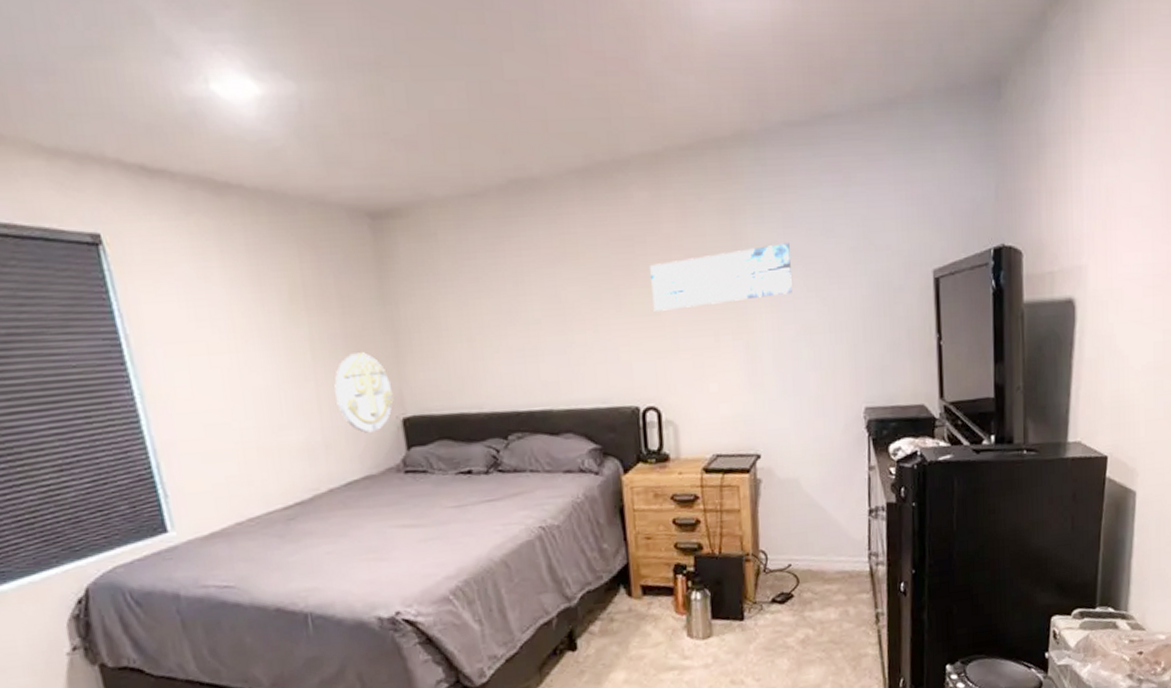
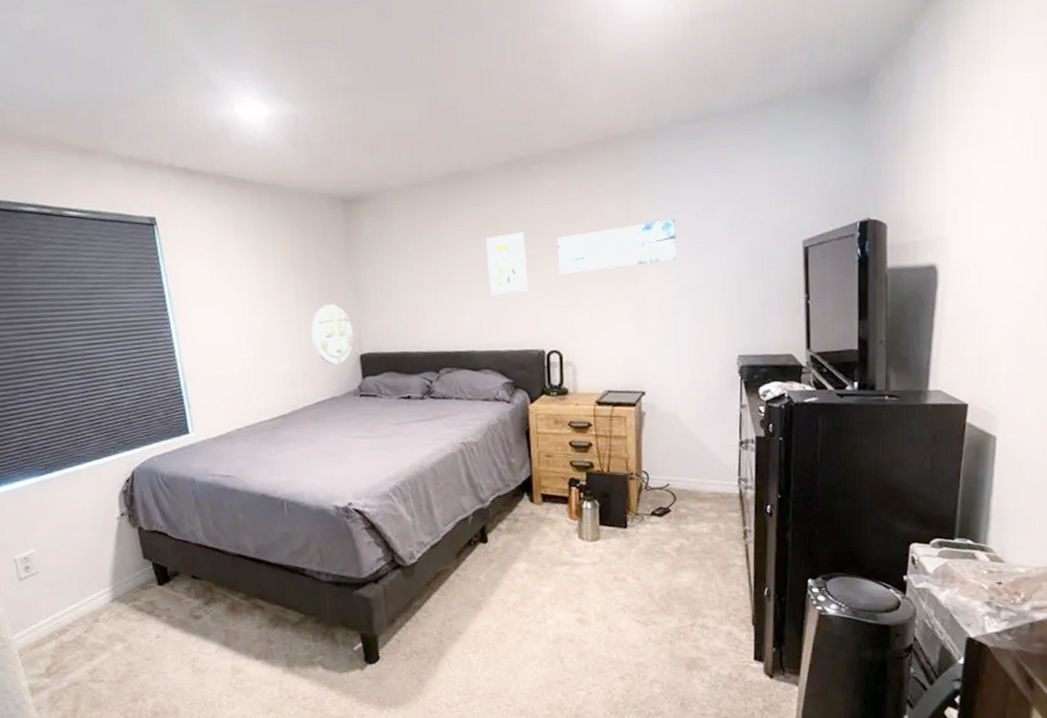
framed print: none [560,257,616,338] -> present [485,231,528,295]

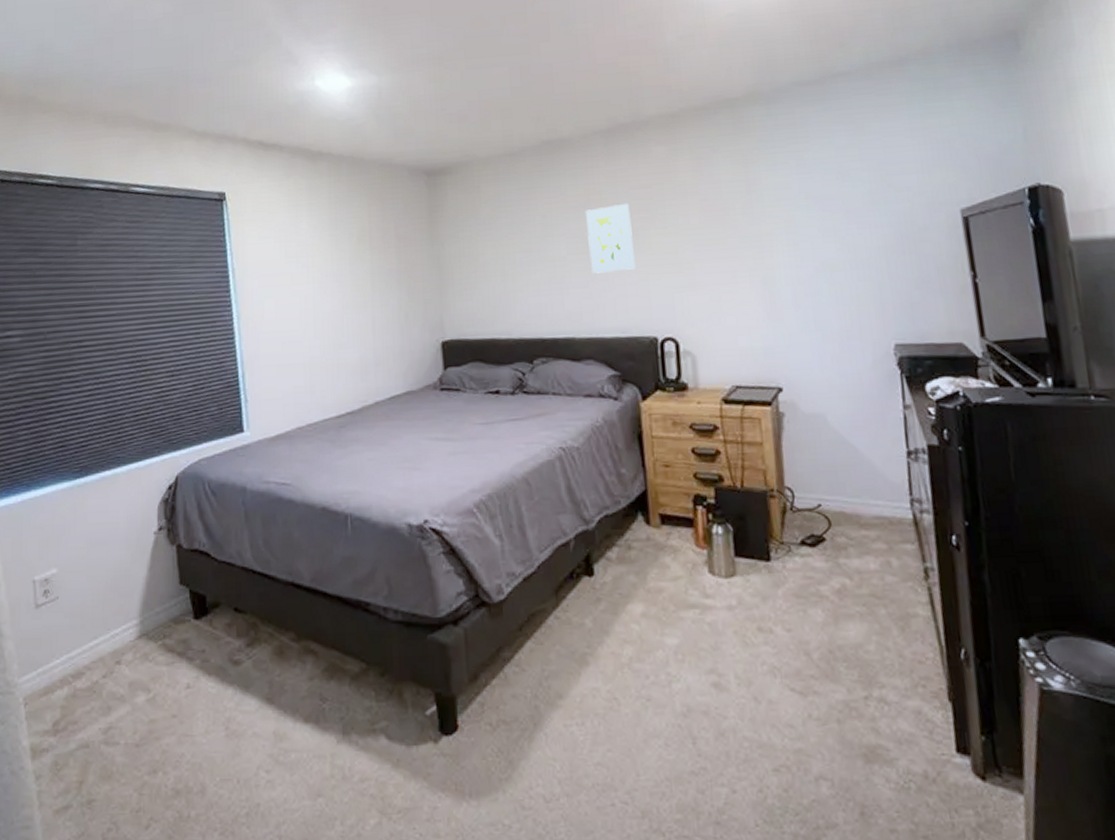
wall decoration: present [311,304,355,365] -> none [387,284,437,353]
wall art: present [557,219,676,274] -> none [667,187,809,250]

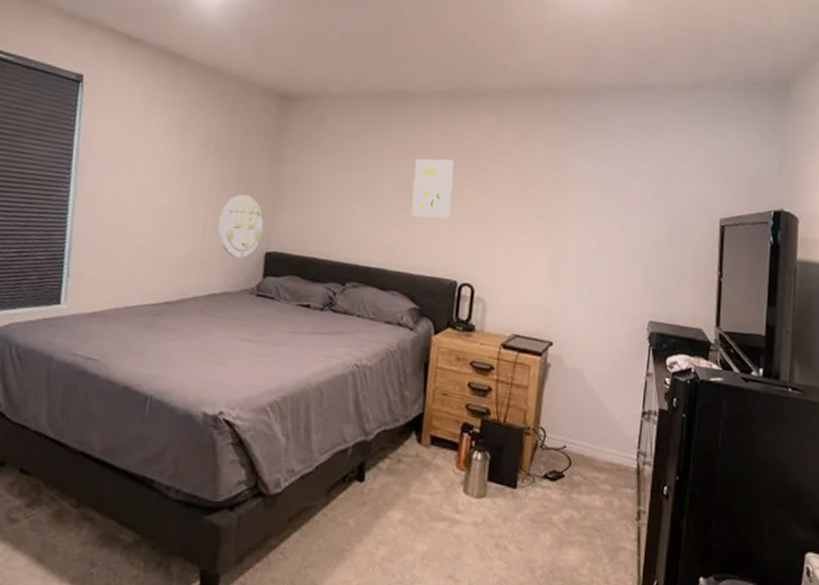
wall decoration: none [387,284,437,353] -> present [218,194,264,258]

